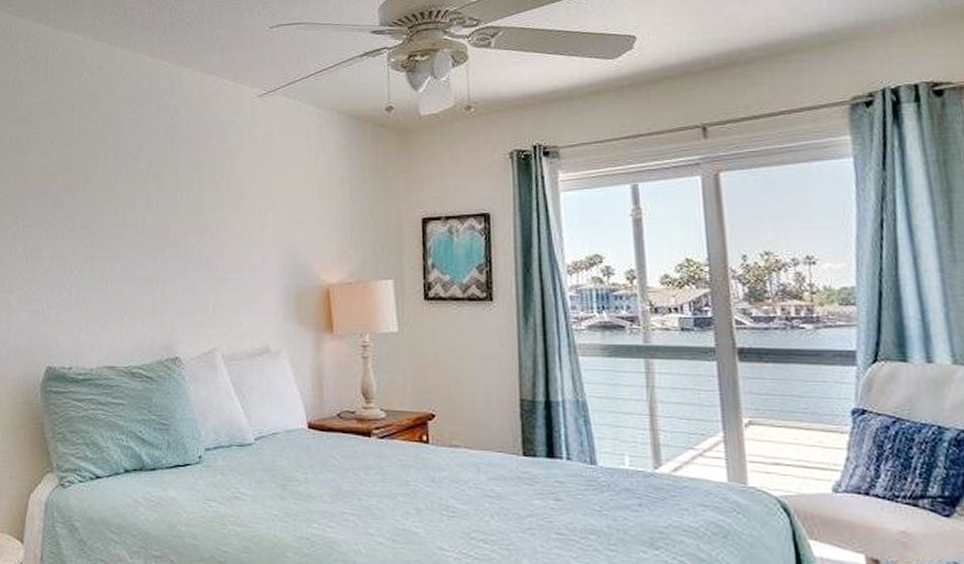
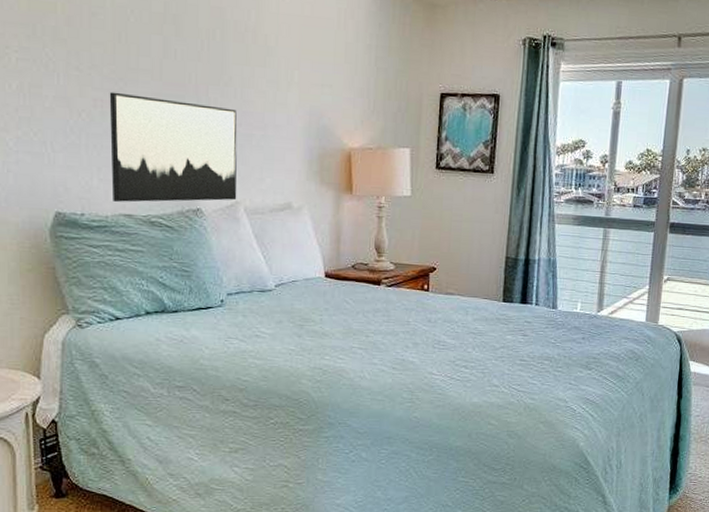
wall art: none [97,248,215,354] -> present [109,92,237,202]

